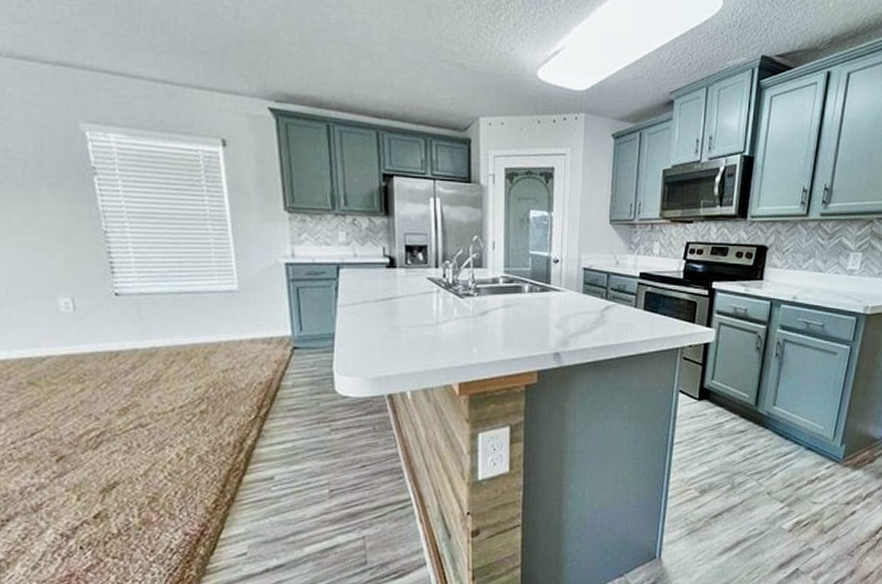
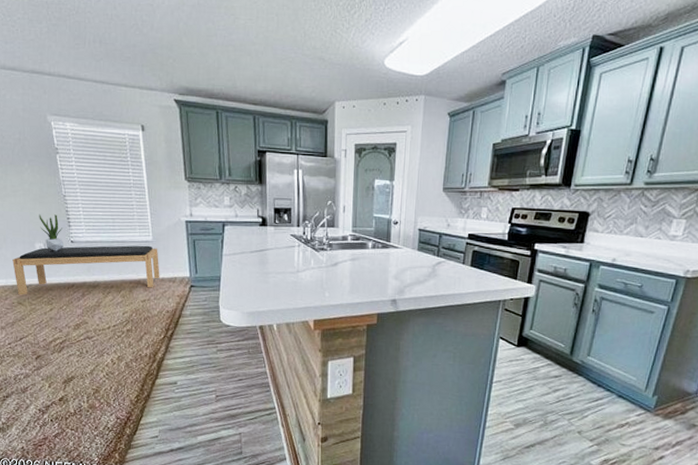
bench: none [20,296,249,372] -> present [12,245,160,295]
potted plant: none [64,257,103,308] -> present [39,214,63,251]

